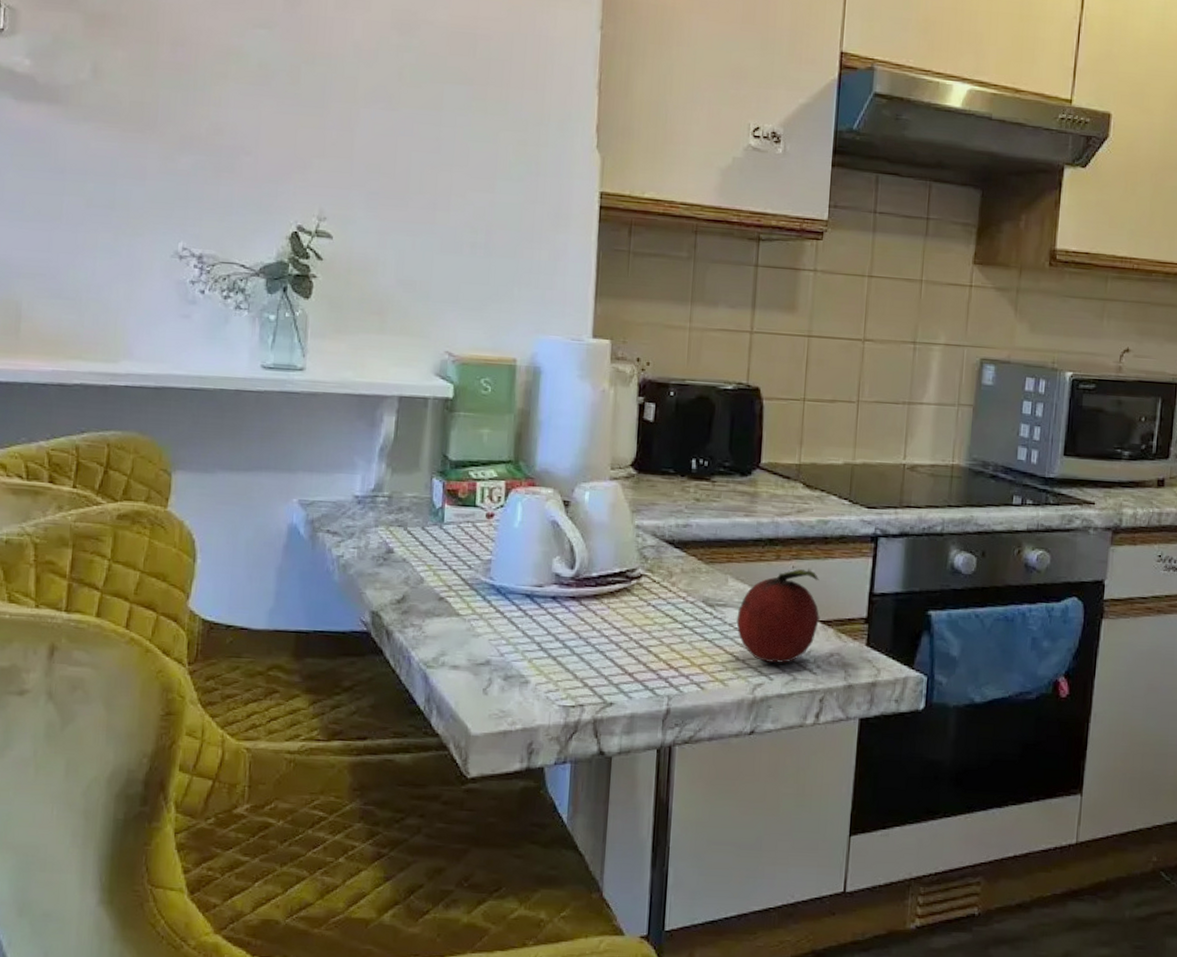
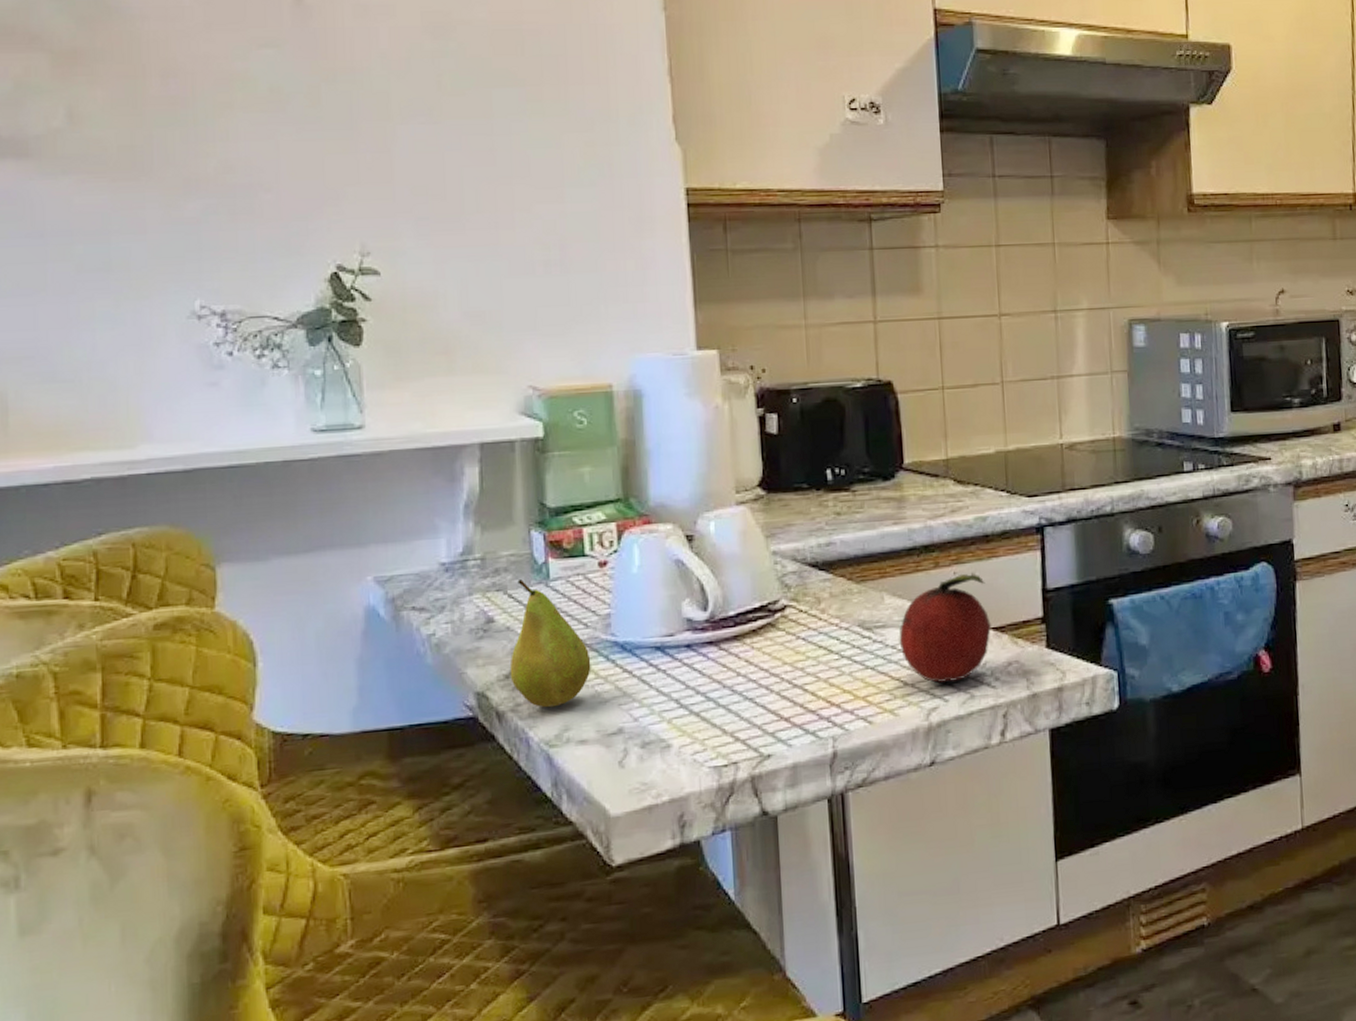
fruit: none [401,519,470,634] -> present [509,579,591,708]

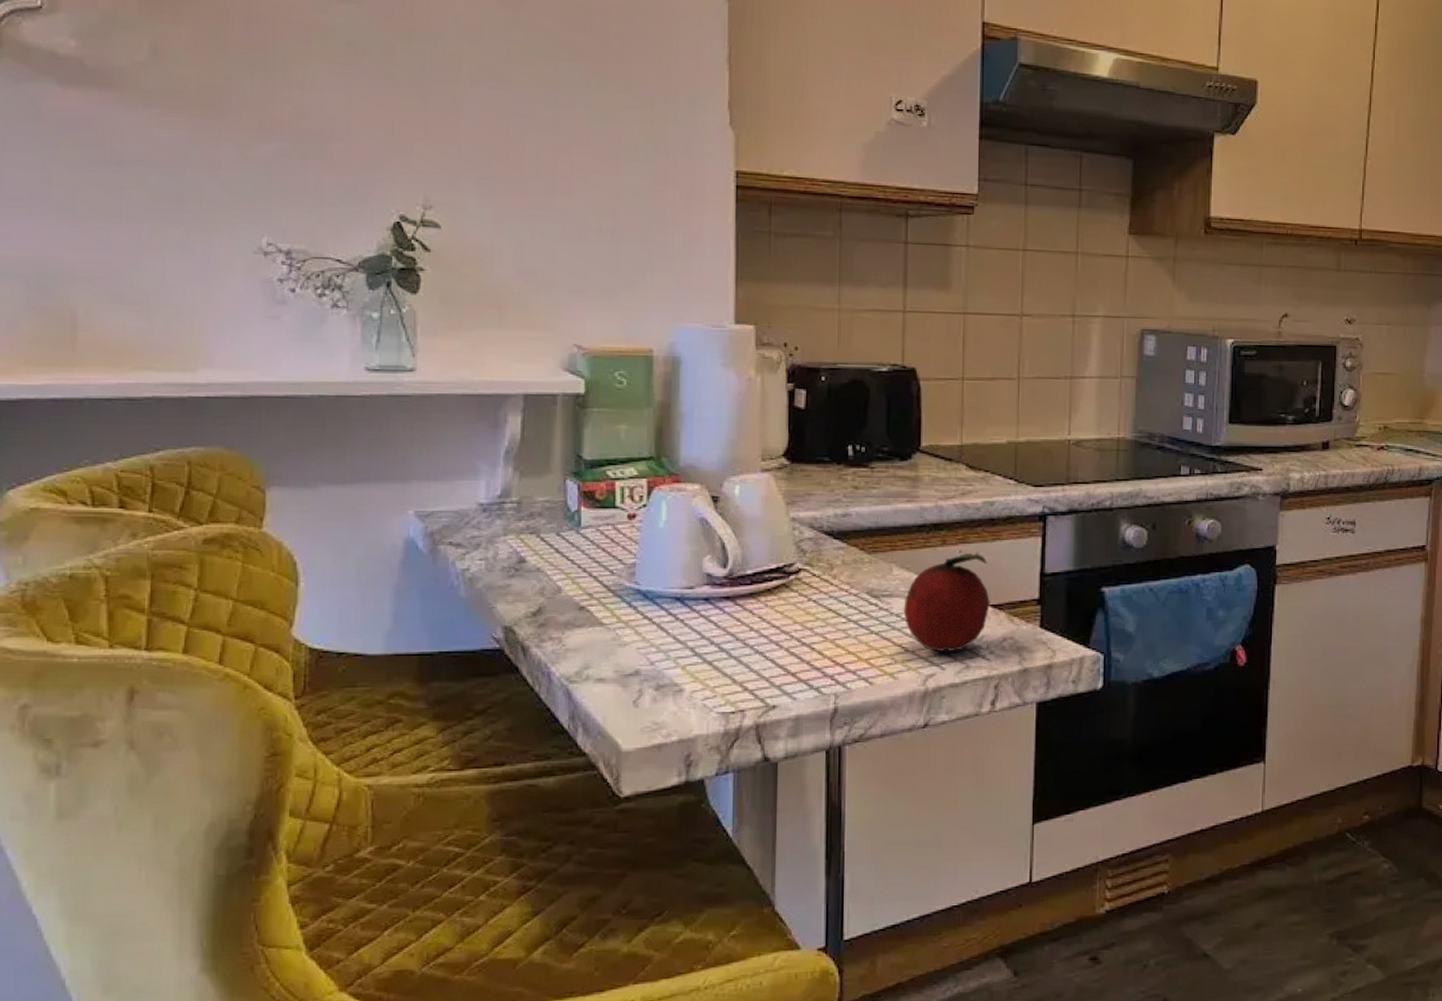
fruit: present [509,579,591,708] -> none [537,525,614,646]

